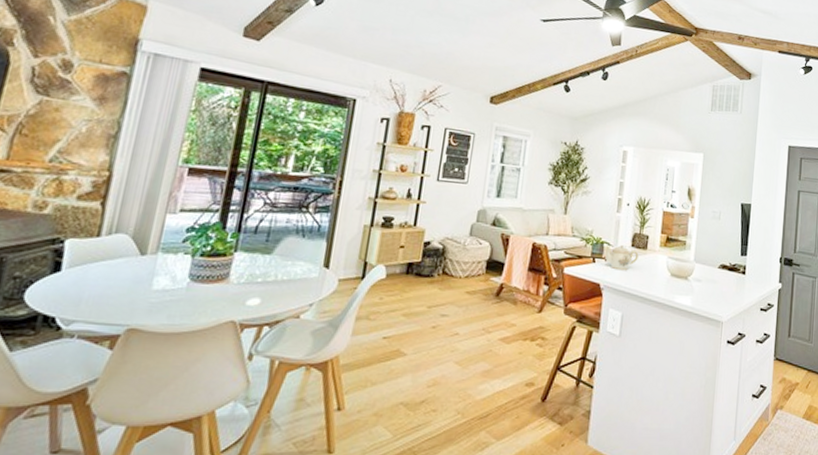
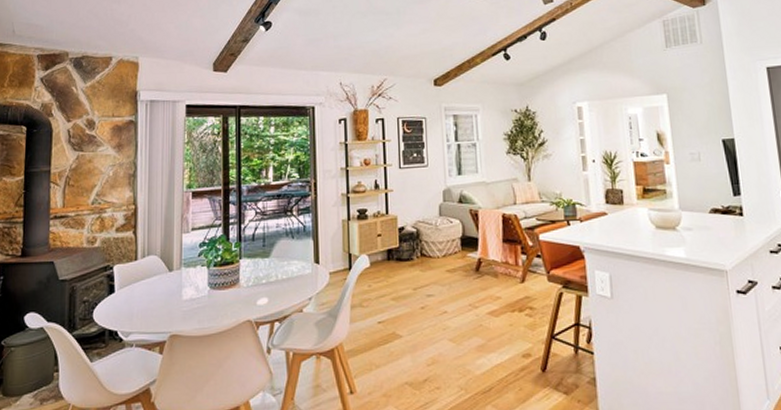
teapot: present [604,244,639,271] -> none [577,202,616,230]

